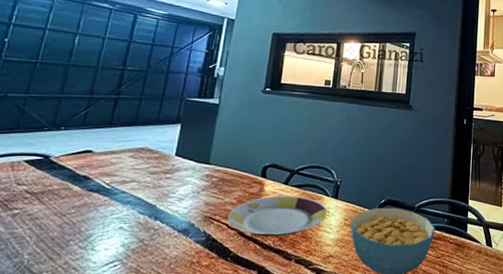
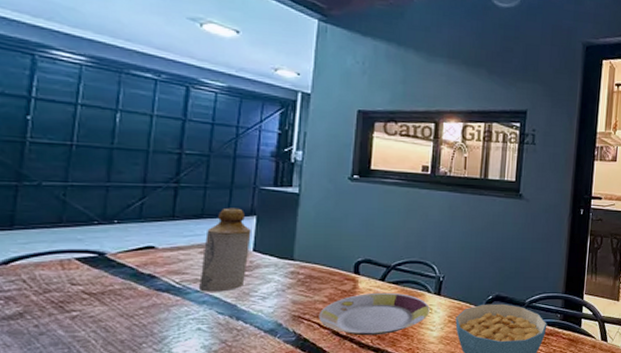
bottle: none [126,116,175,193] -> present [199,207,251,292]

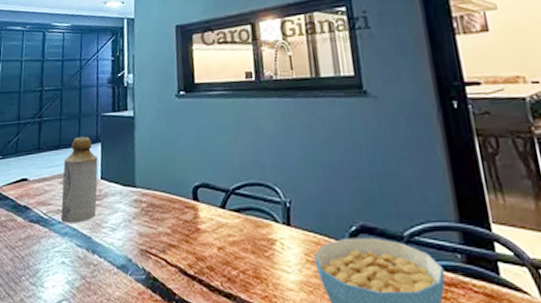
plate: present [318,292,430,336] -> none [164,222,282,277]

